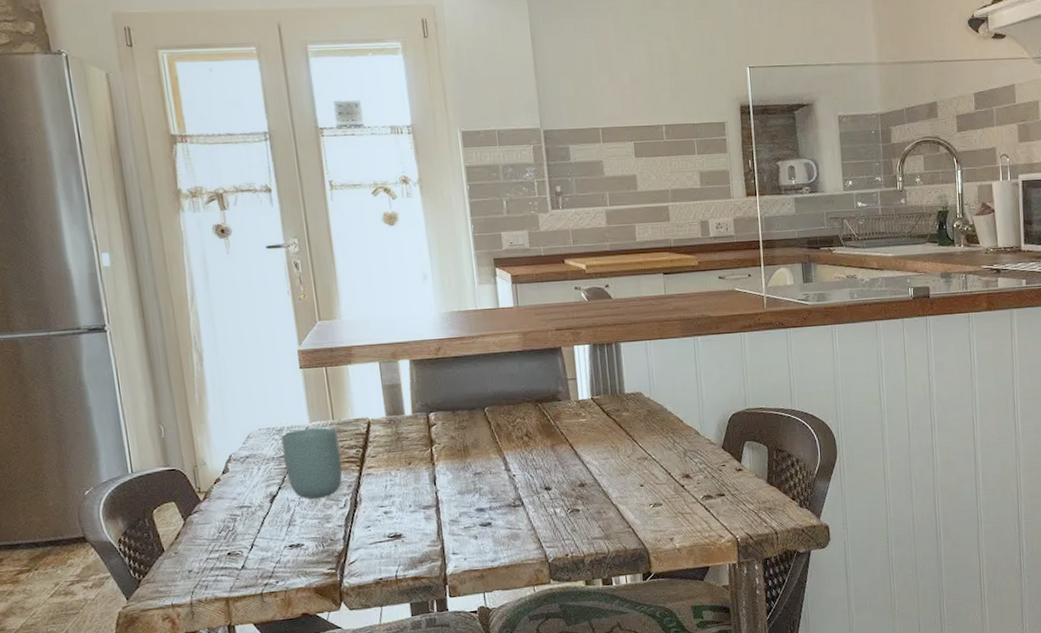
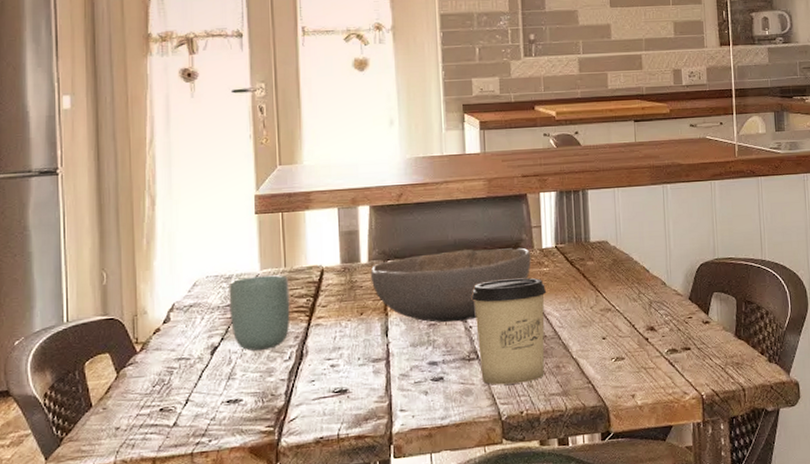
bowl: none [415,400,569,472] -> present [370,248,531,323]
cup: none [513,428,587,530] -> present [471,277,547,385]

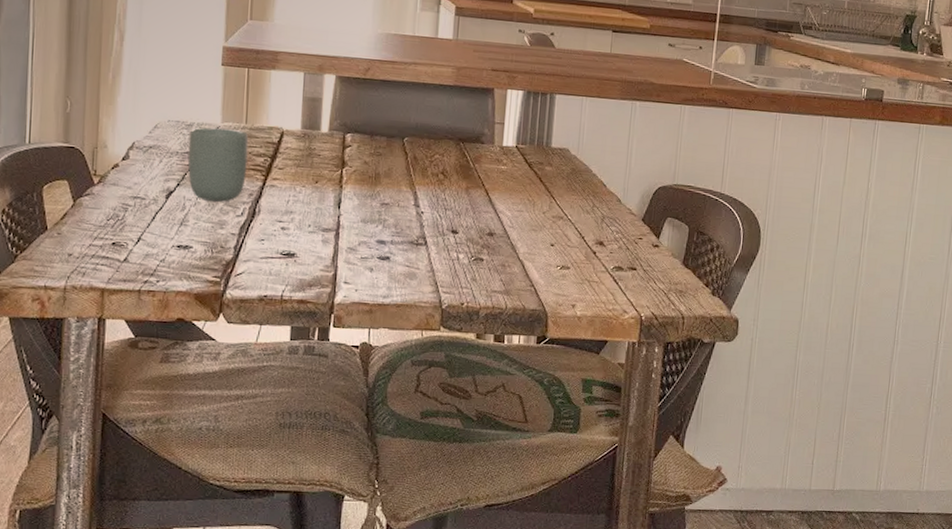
bowl: present [370,248,531,323] -> none [329,133,491,206]
cup: present [471,277,547,385] -> none [426,169,502,276]

